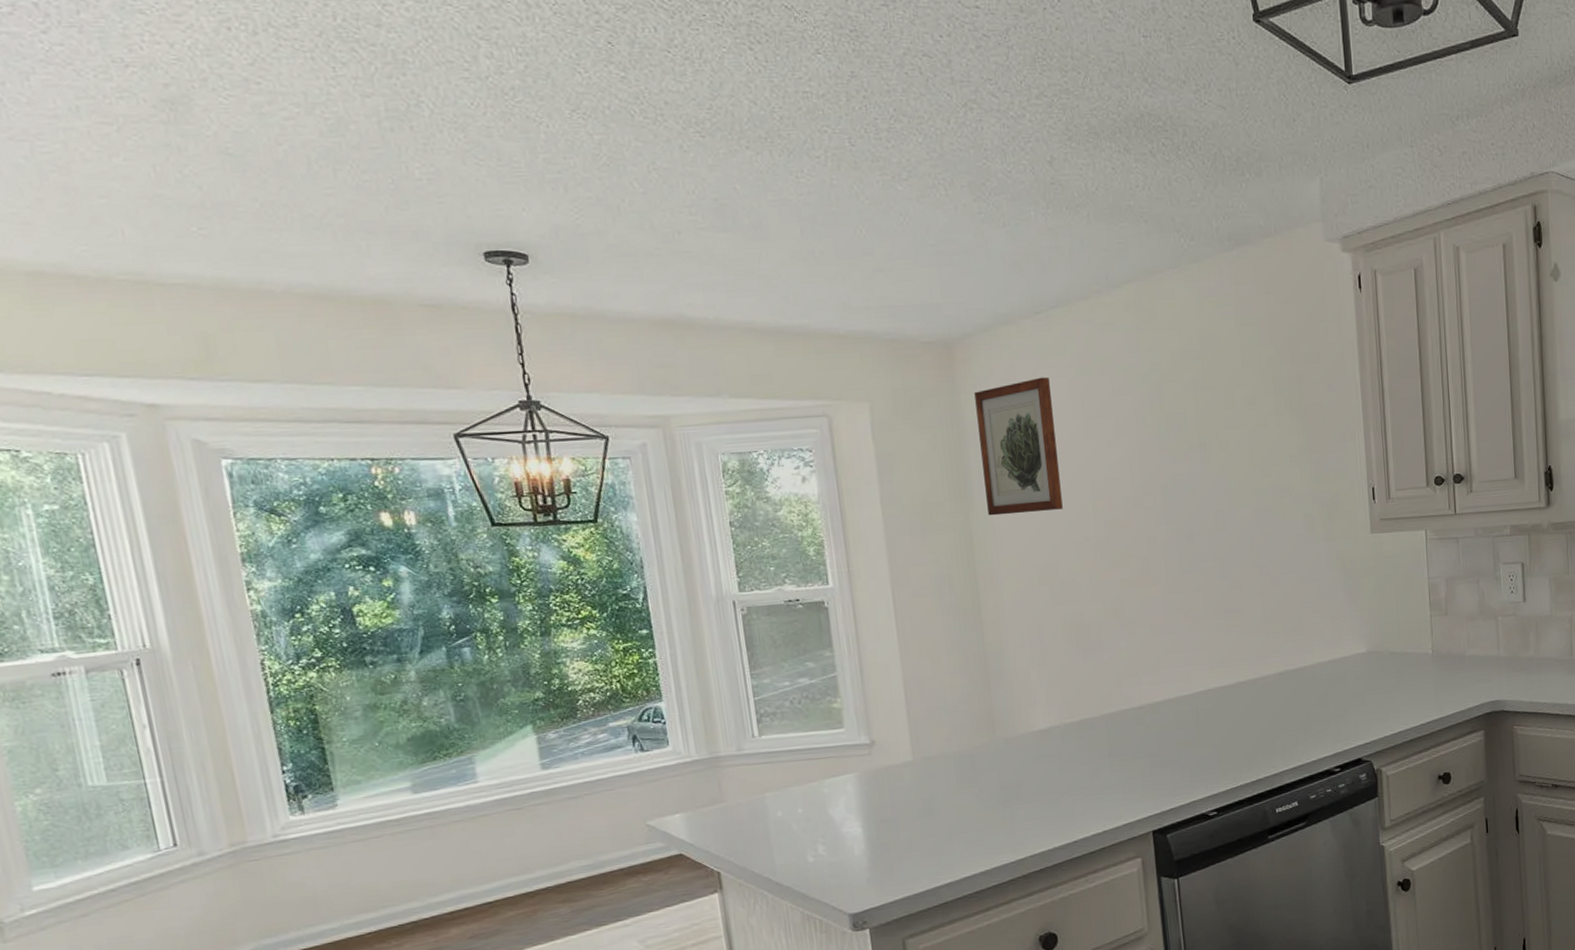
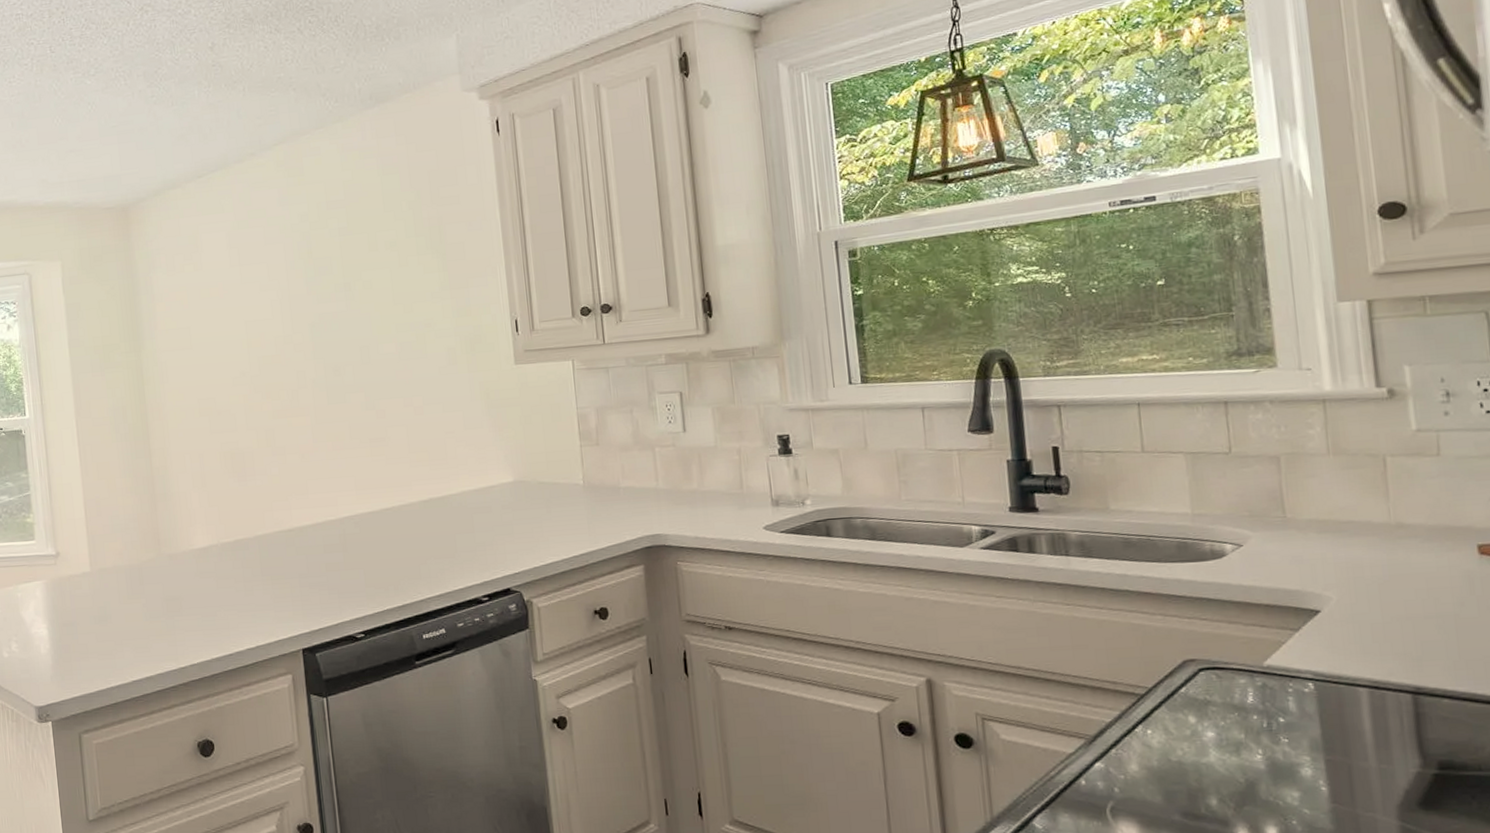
wall art: present [974,376,1063,516] -> none [146,231,221,355]

